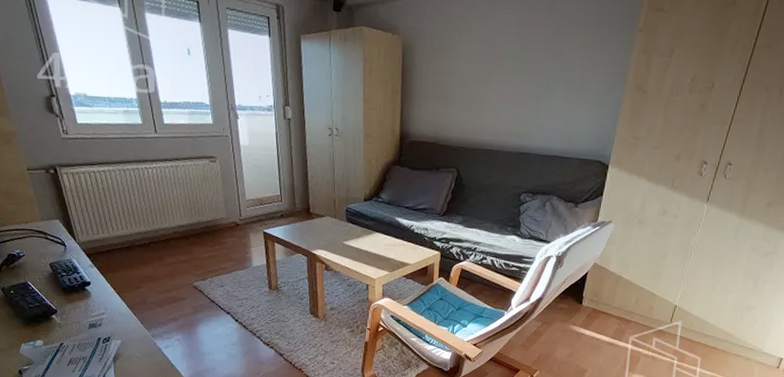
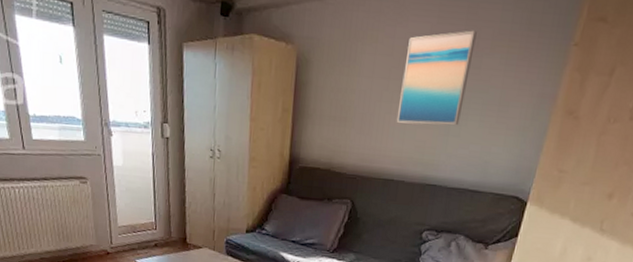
wall art: none [492,20,557,102] -> present [396,30,477,126]

